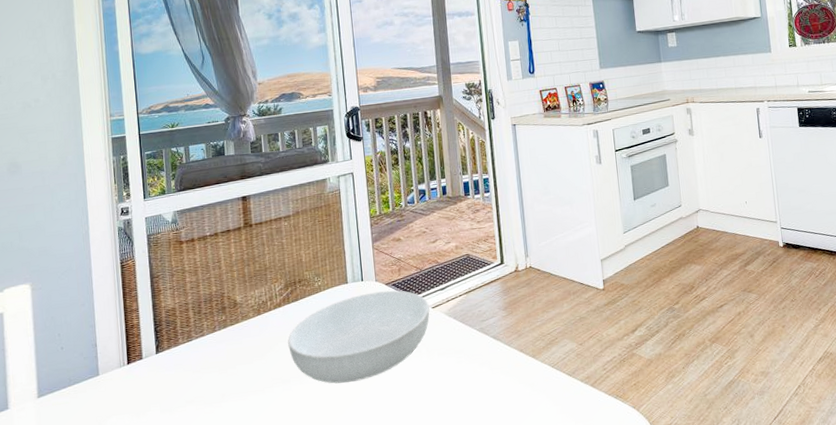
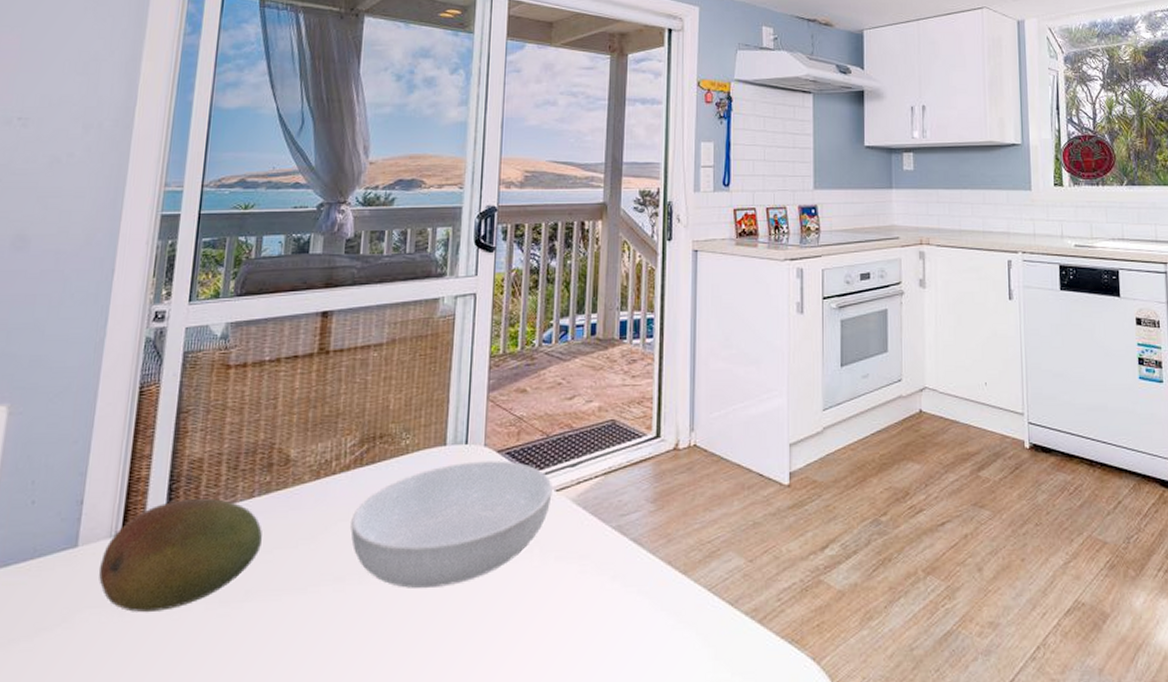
fruit: none [116,334,227,415] -> present [98,498,262,613]

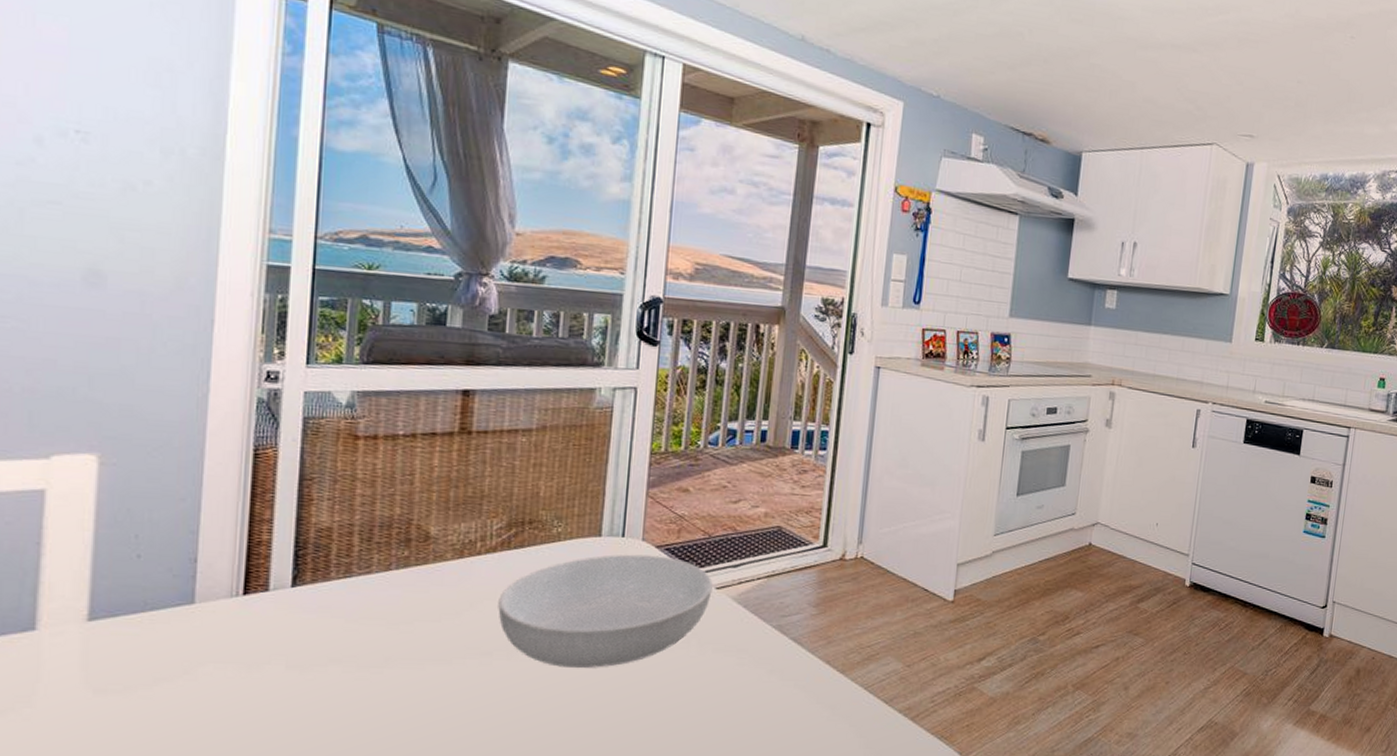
fruit: present [98,498,262,613] -> none [220,566,401,672]

